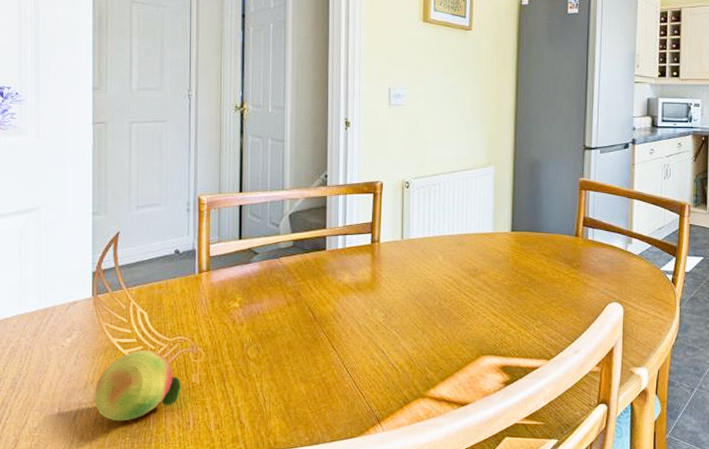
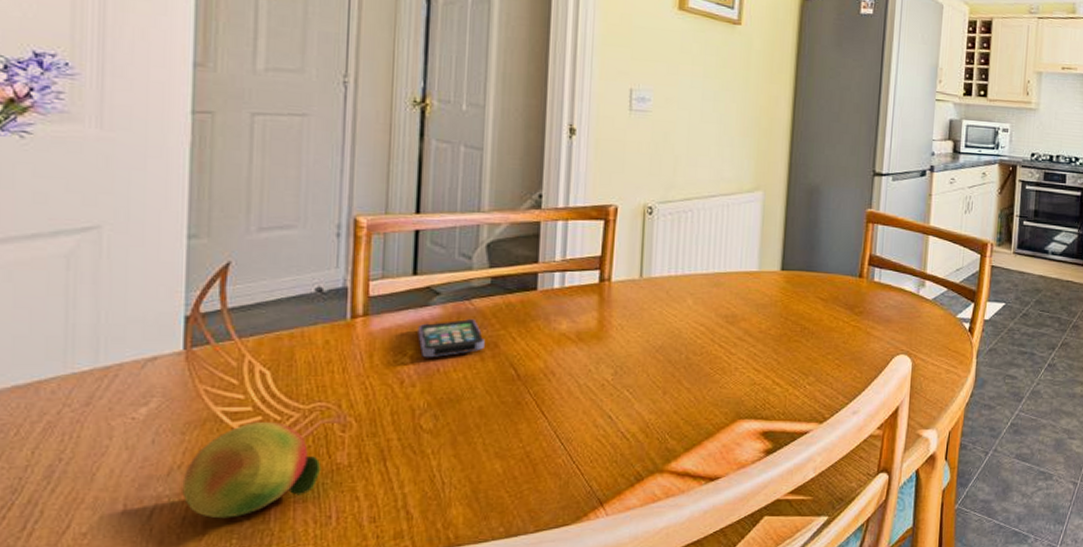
smartphone: none [244,273,290,303] -> present [418,319,485,358]

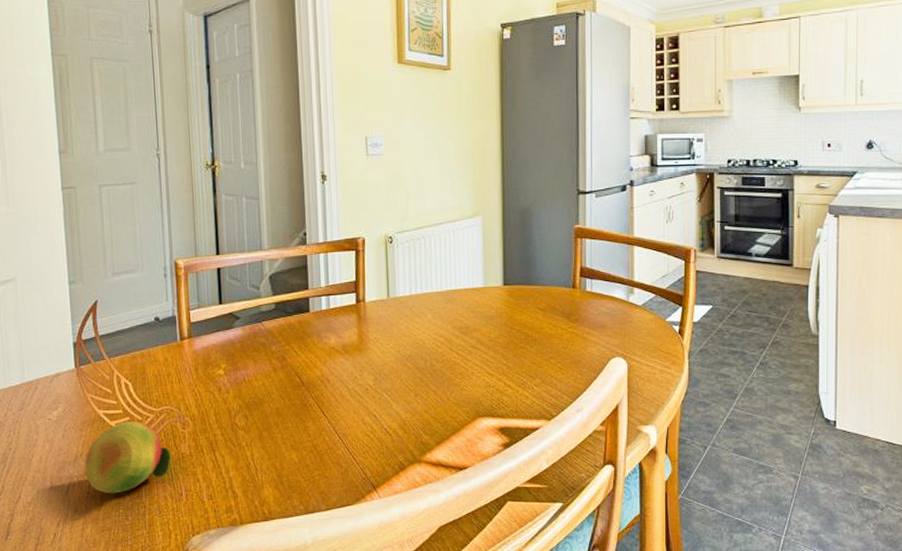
smartphone: present [418,319,485,358] -> none [227,338,275,370]

